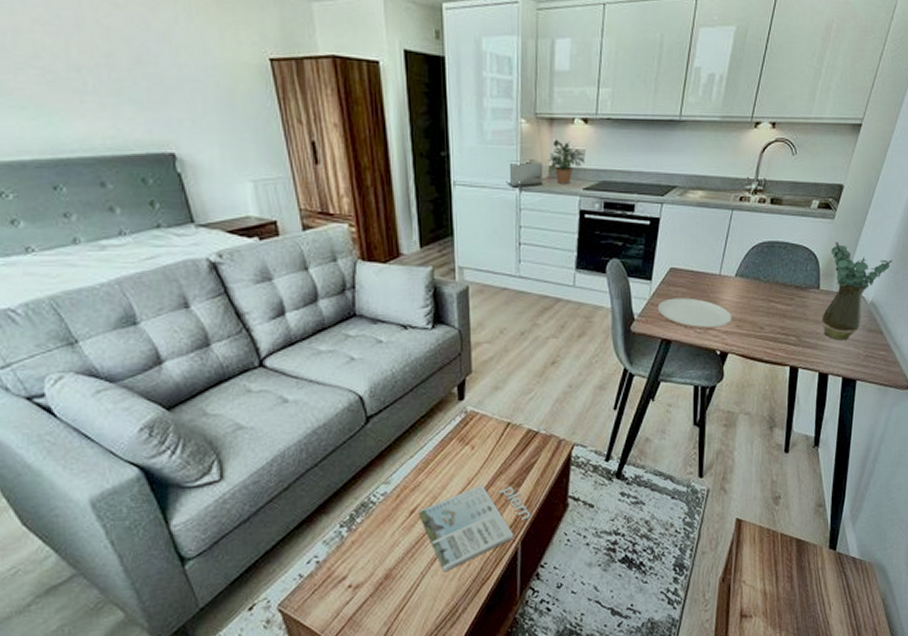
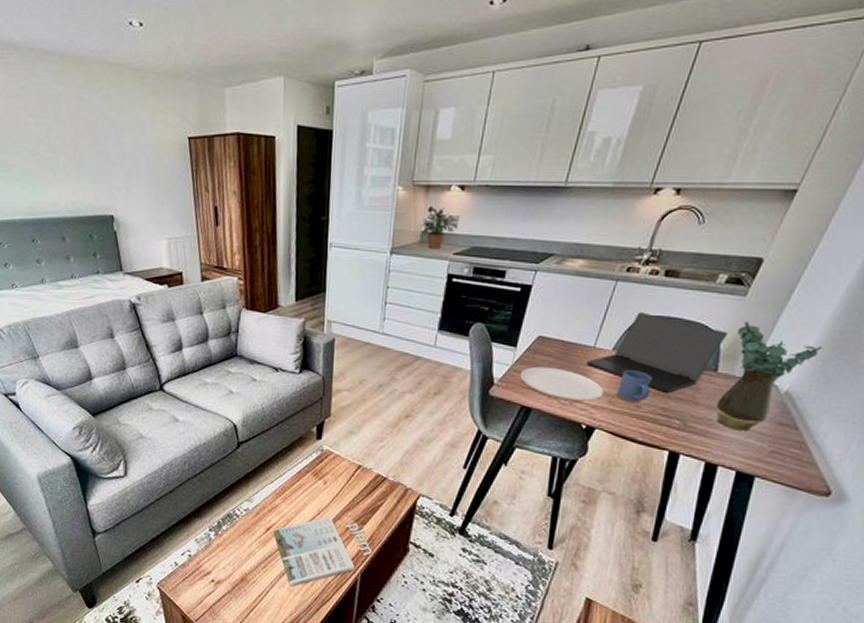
toaster: present [506,159,543,188] -> none [378,224,416,251]
laptop: none [715,238,825,312] -> present [587,311,728,393]
mug: none [743,294,770,325] -> present [617,370,652,403]

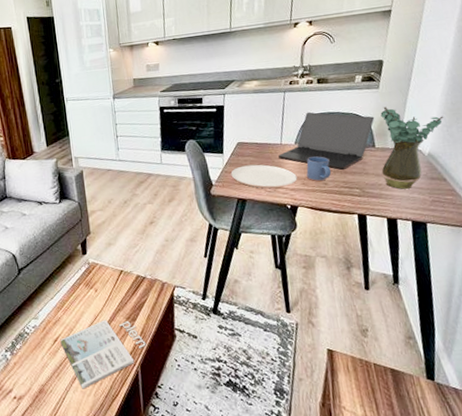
potted plant: present [420,205,458,248] -> none [132,59,159,90]

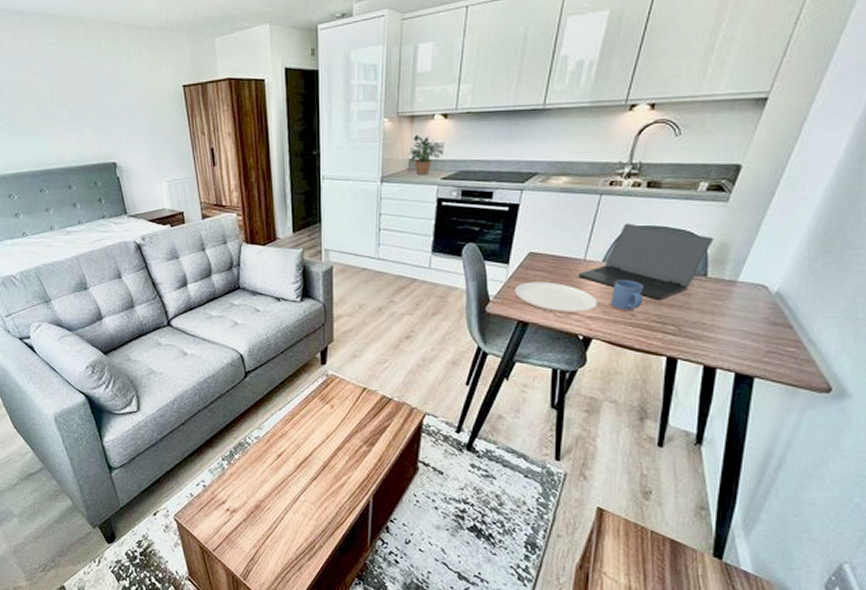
magazine: present [60,319,146,389] -> none [284,440,383,512]
potted plant: none [132,59,159,90] -> present [408,134,443,174]
vase: present [380,106,444,189] -> none [709,226,809,333]

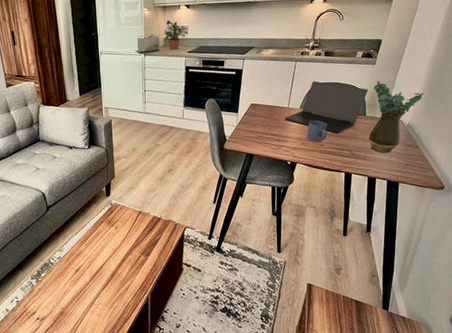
toaster: none [369,153,403,180] -> present [135,34,160,54]
plate: present [514,281,598,314] -> none [243,124,299,147]
vase: none [709,226,809,333] -> present [368,81,425,153]

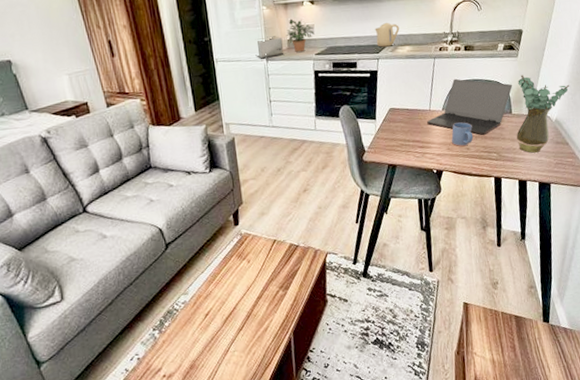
kettle: none [242,27,266,49] -> present [374,22,400,47]

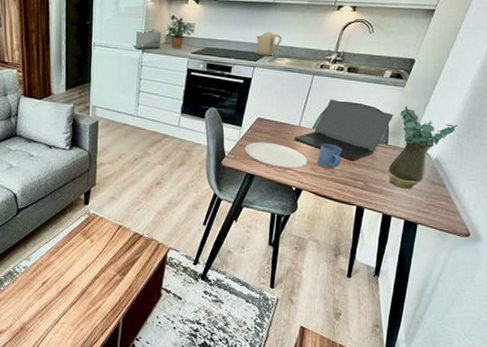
plate: none [382,130,443,154] -> present [245,141,308,169]

